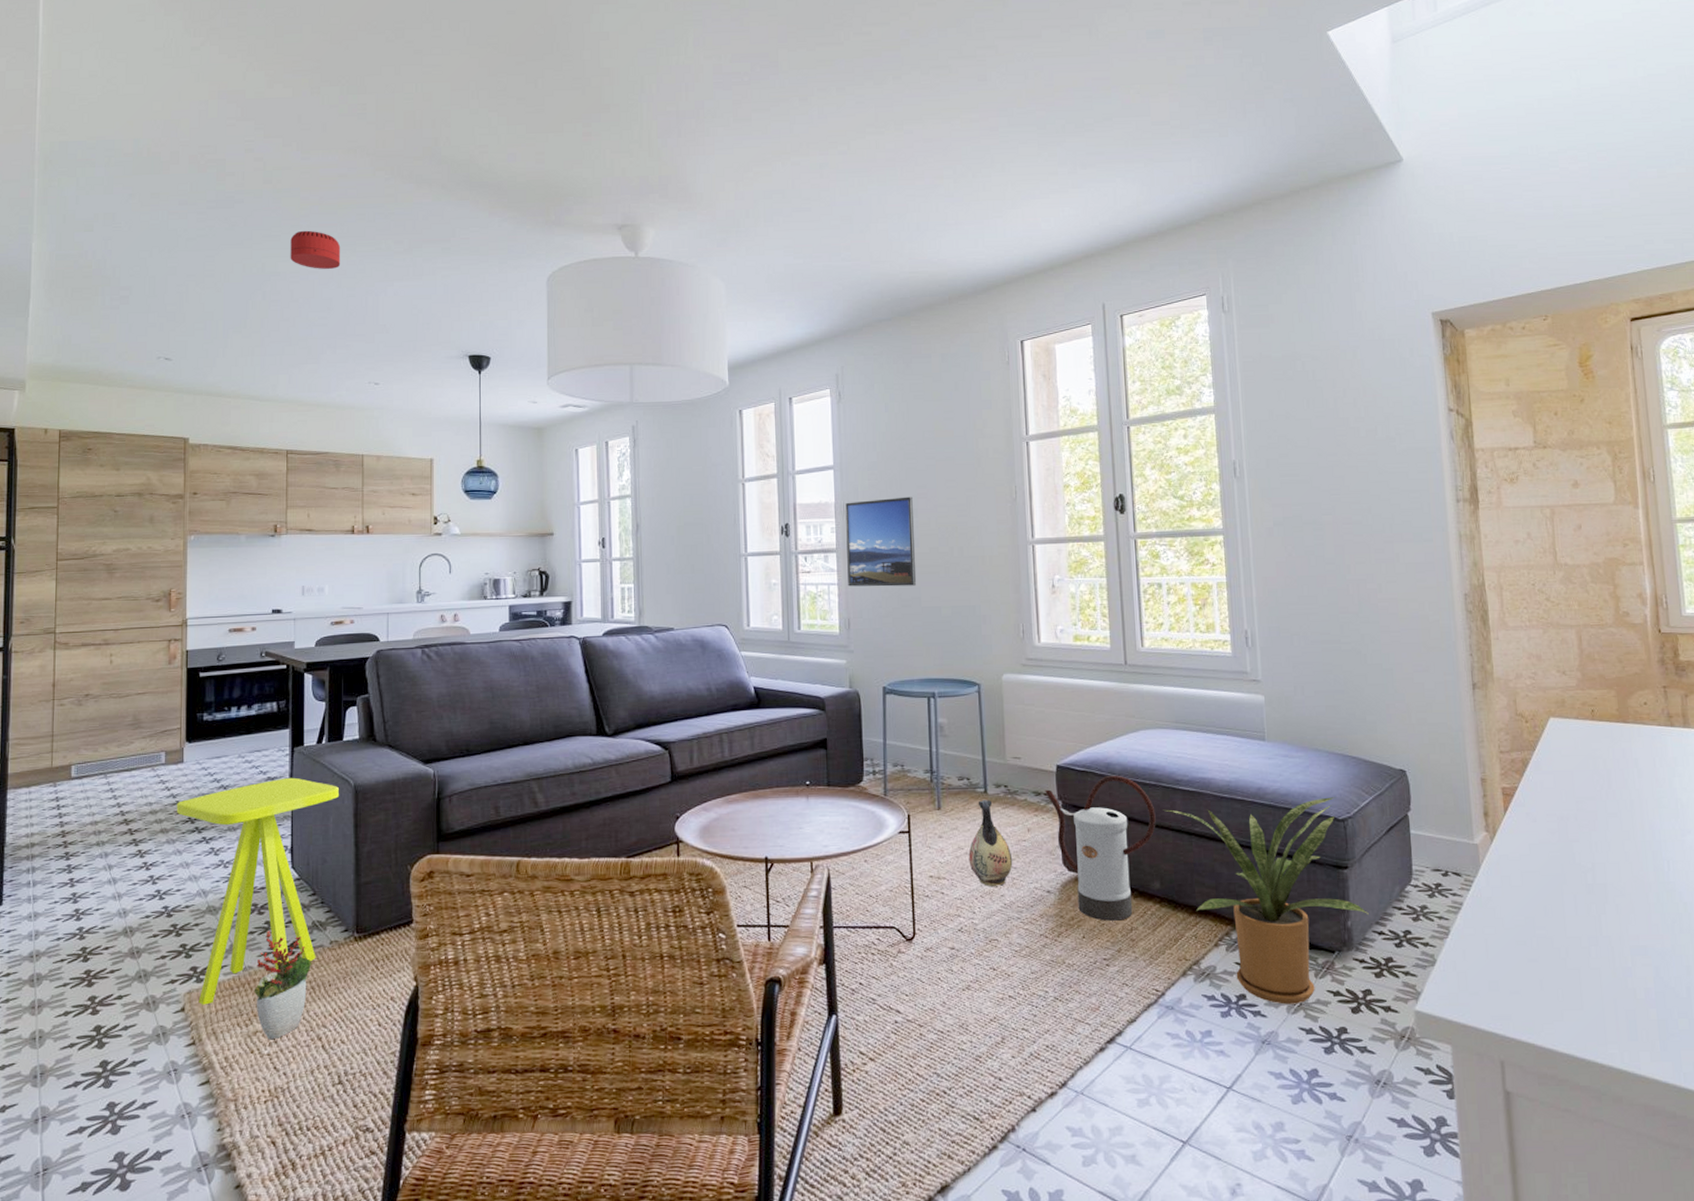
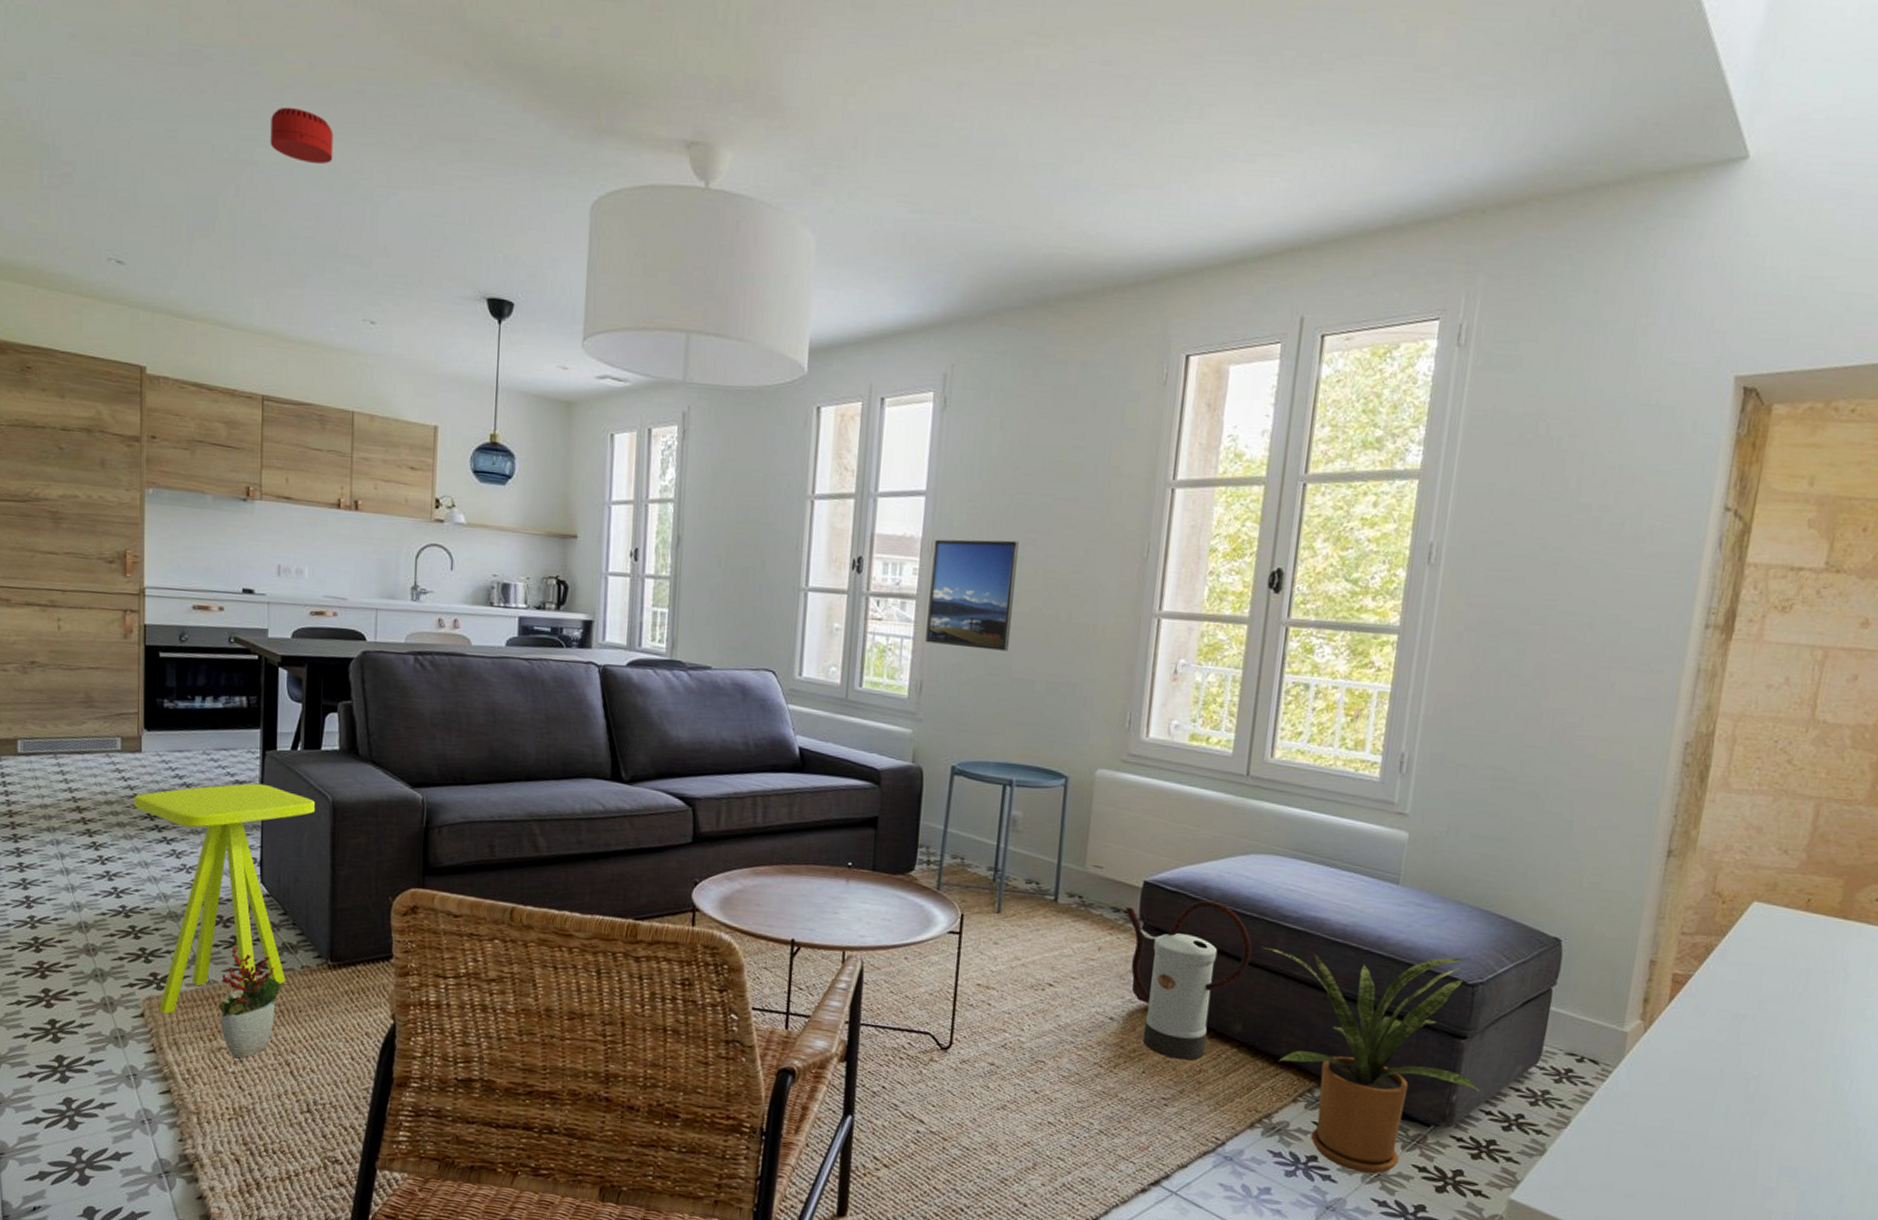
ceramic jug: present [968,800,1013,887] -> none [1024,909,1076,1006]

